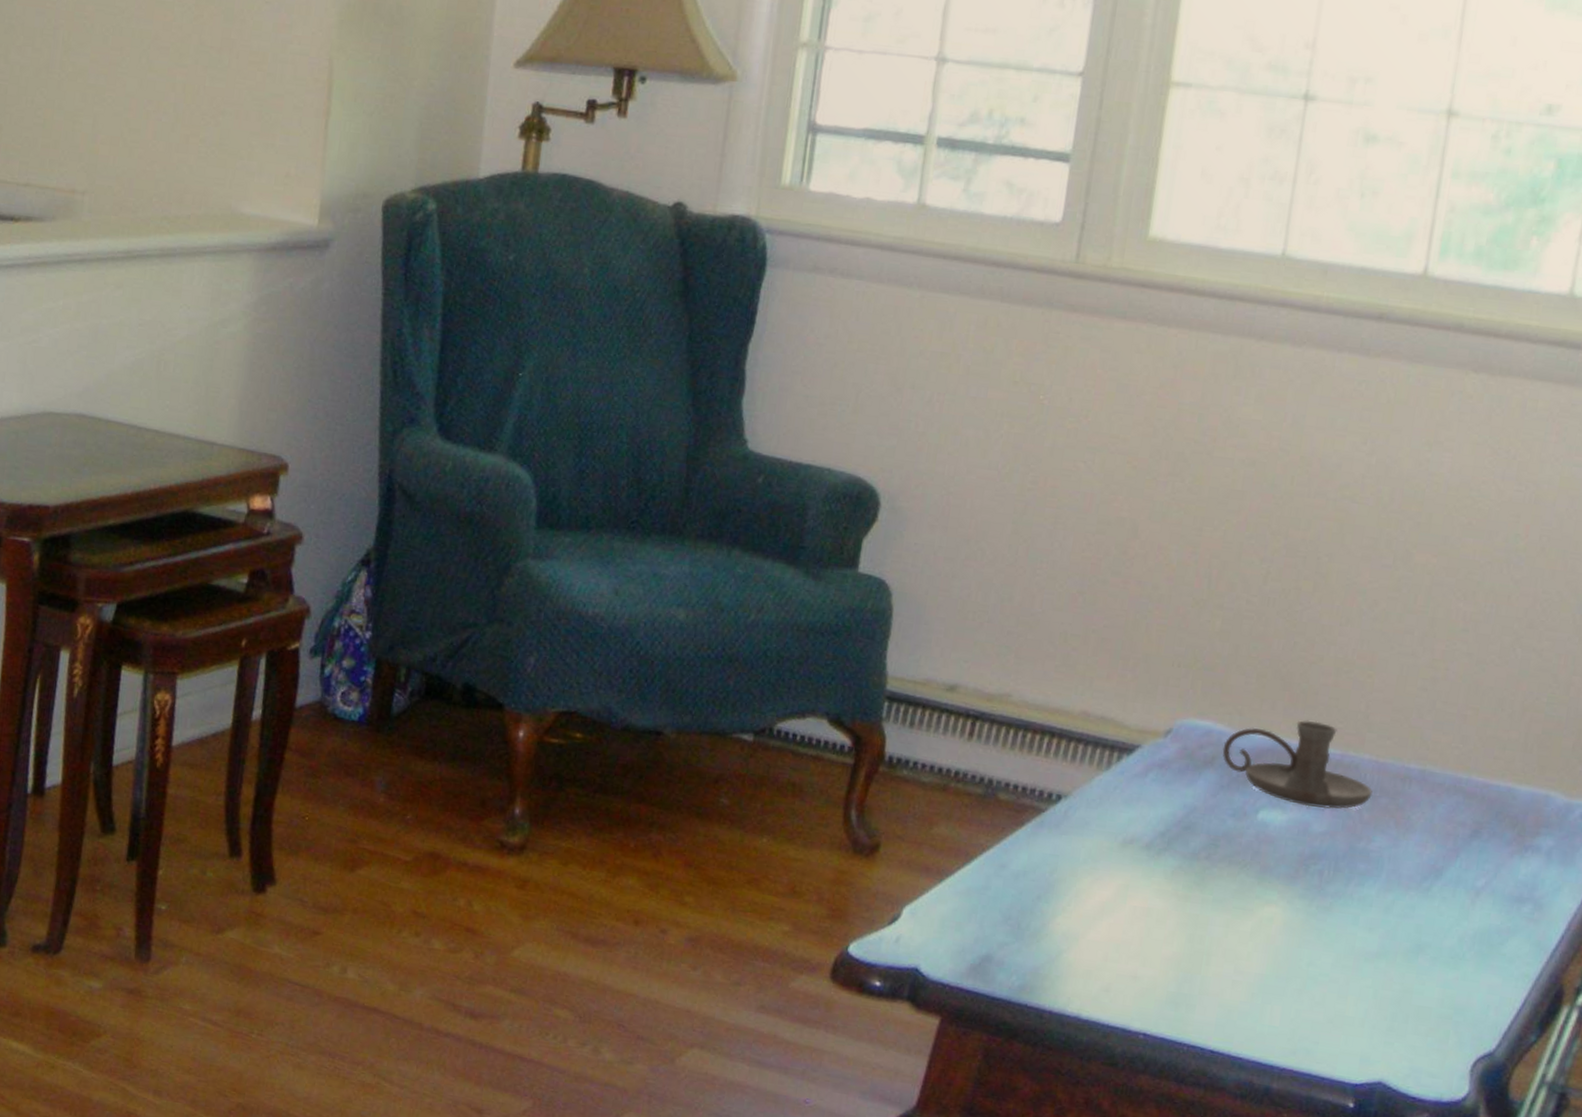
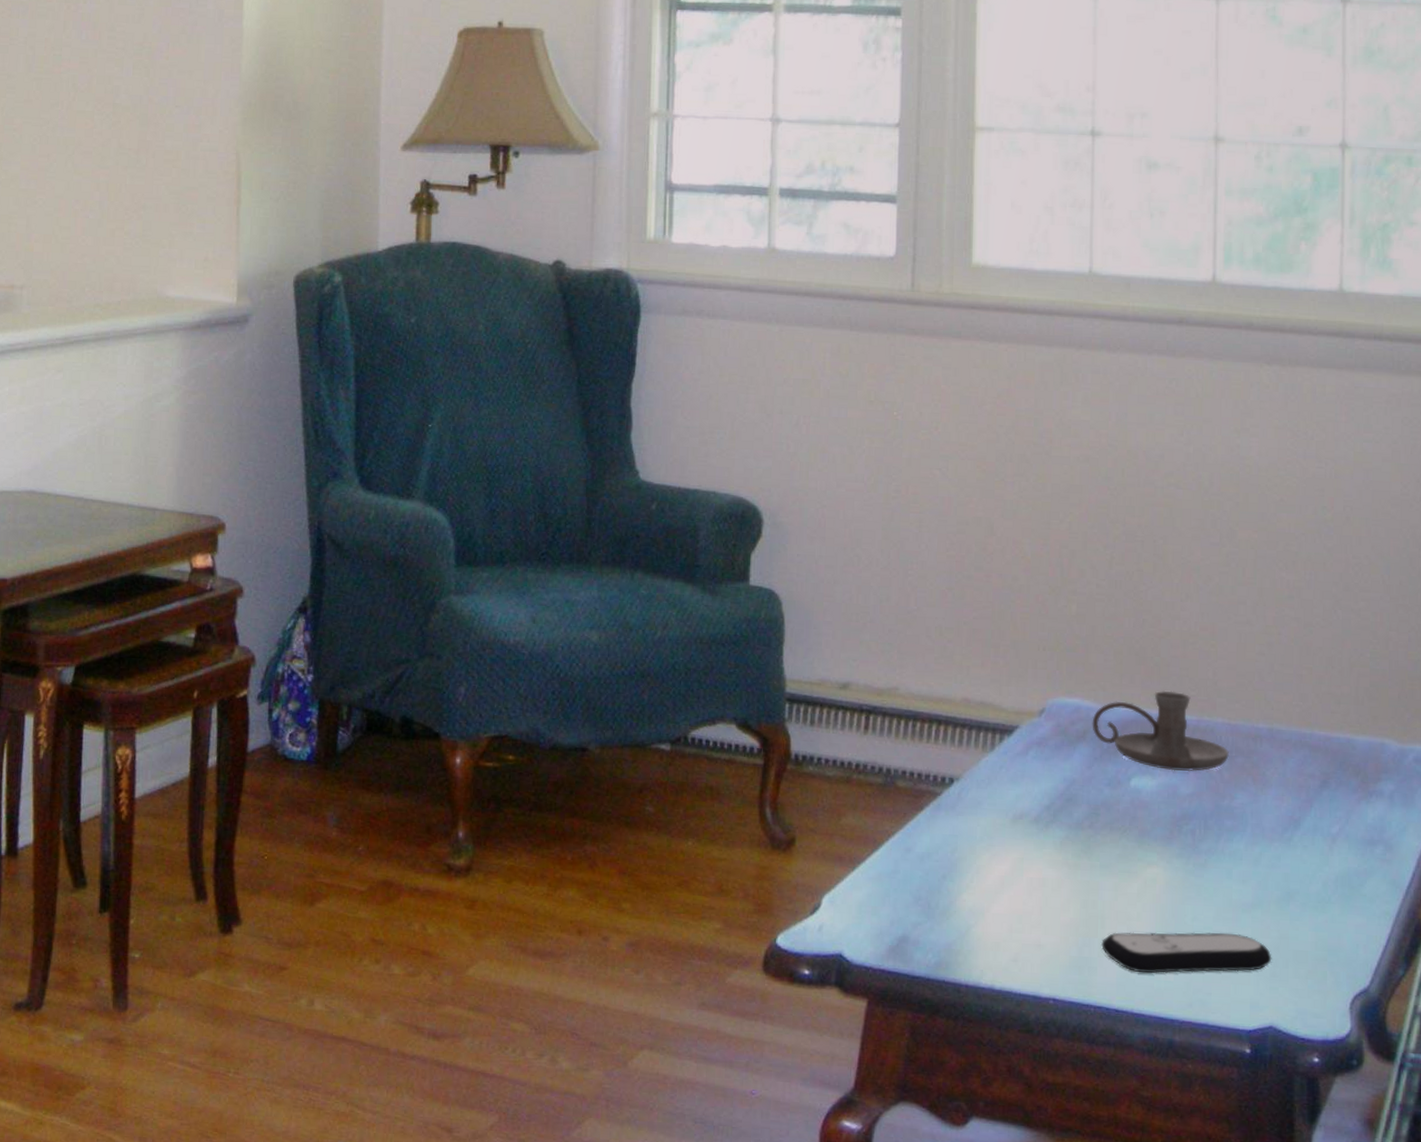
remote control: none [1202,970,1391,1023] -> present [1100,932,1272,974]

